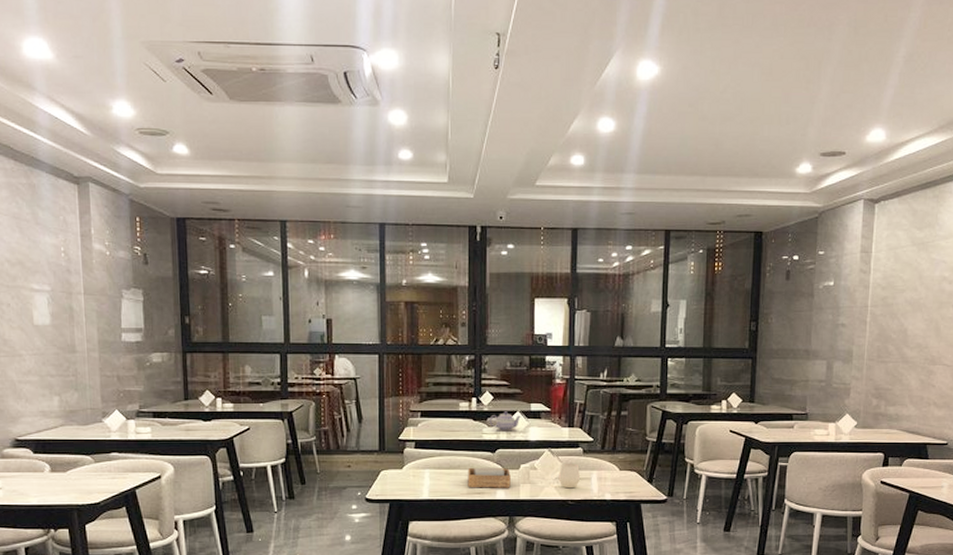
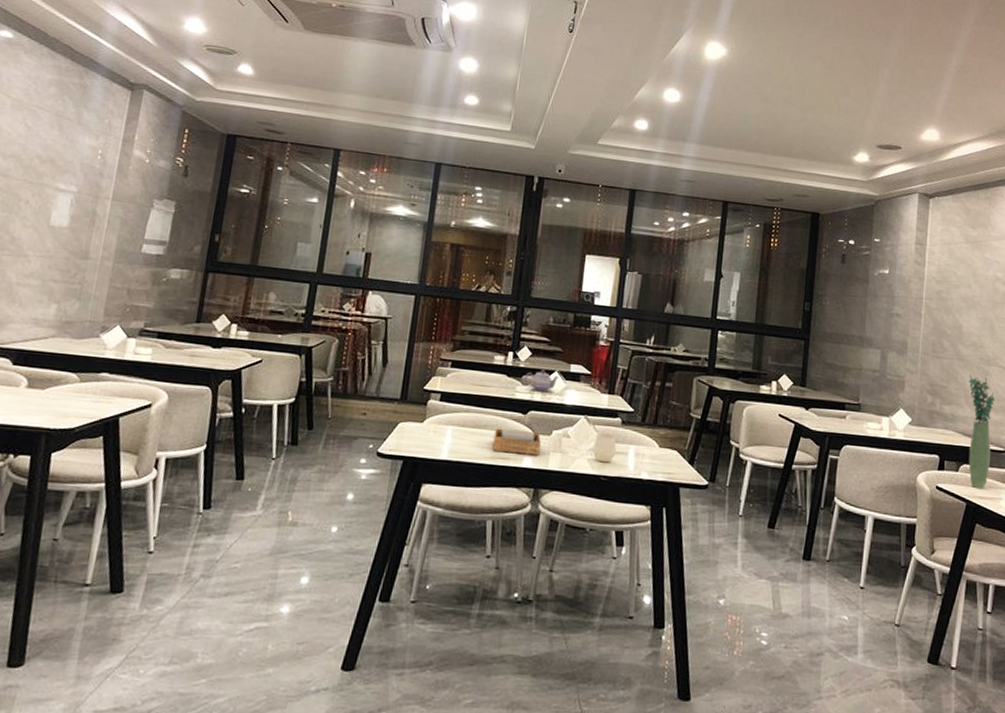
vase: none [912,374,939,480] -> present [968,373,996,490]

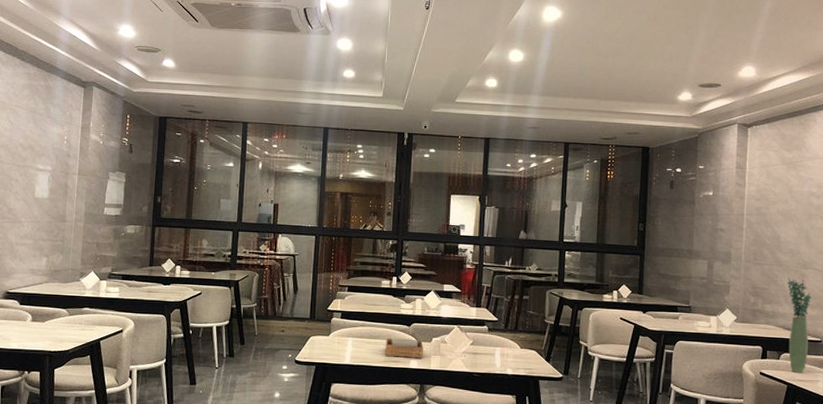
teapot: present [524,370,560,393] -> none [406,290,436,308]
cup: present [592,433,617,463] -> none [465,338,486,362]

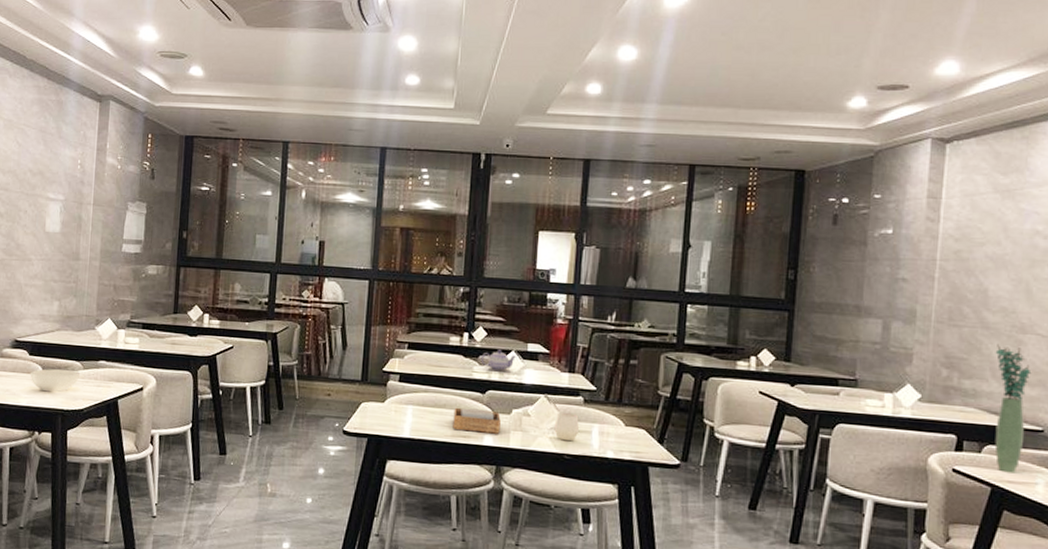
bowl: none [20,316,66,337] -> present [30,369,80,393]
teapot: none [406,290,436,308] -> present [480,350,517,372]
cup: none [465,338,486,362] -> present [554,411,580,442]

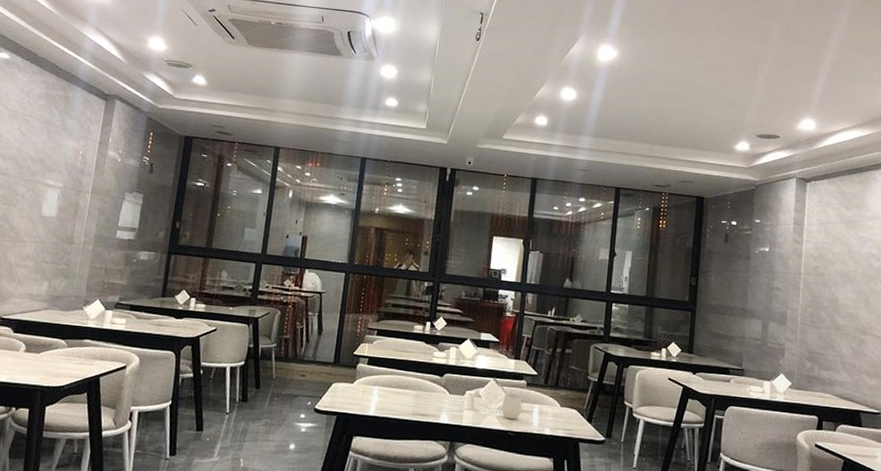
bowl: present [30,369,80,393] -> none [12,346,64,370]
napkin holder: present [453,407,501,434] -> none [413,388,456,413]
teapot: present [480,350,517,372] -> none [440,338,472,358]
vase: present [994,343,1032,473] -> none [844,342,871,448]

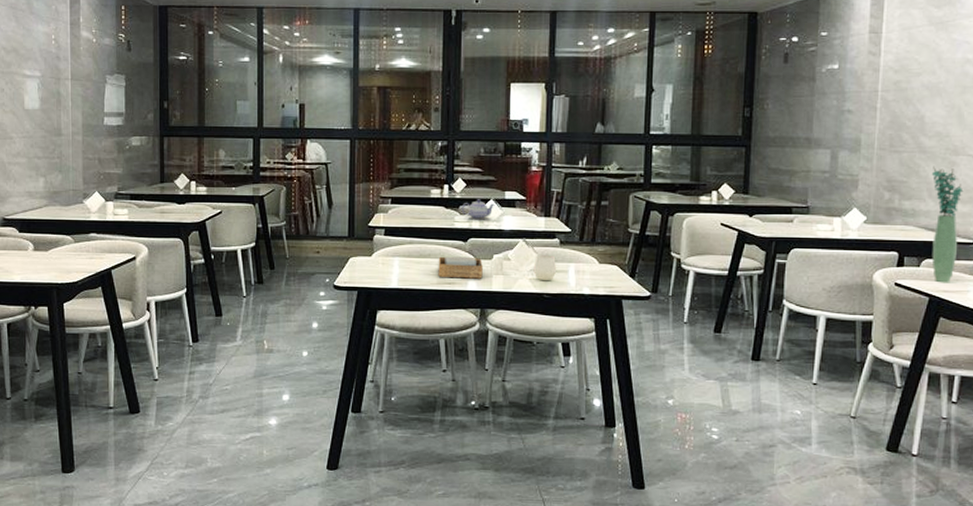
napkin holder: none [413,388,456,413] -> present [438,256,483,279]
teapot: none [440,338,472,358] -> present [461,199,496,220]
vase: none [844,342,871,448] -> present [931,166,964,283]

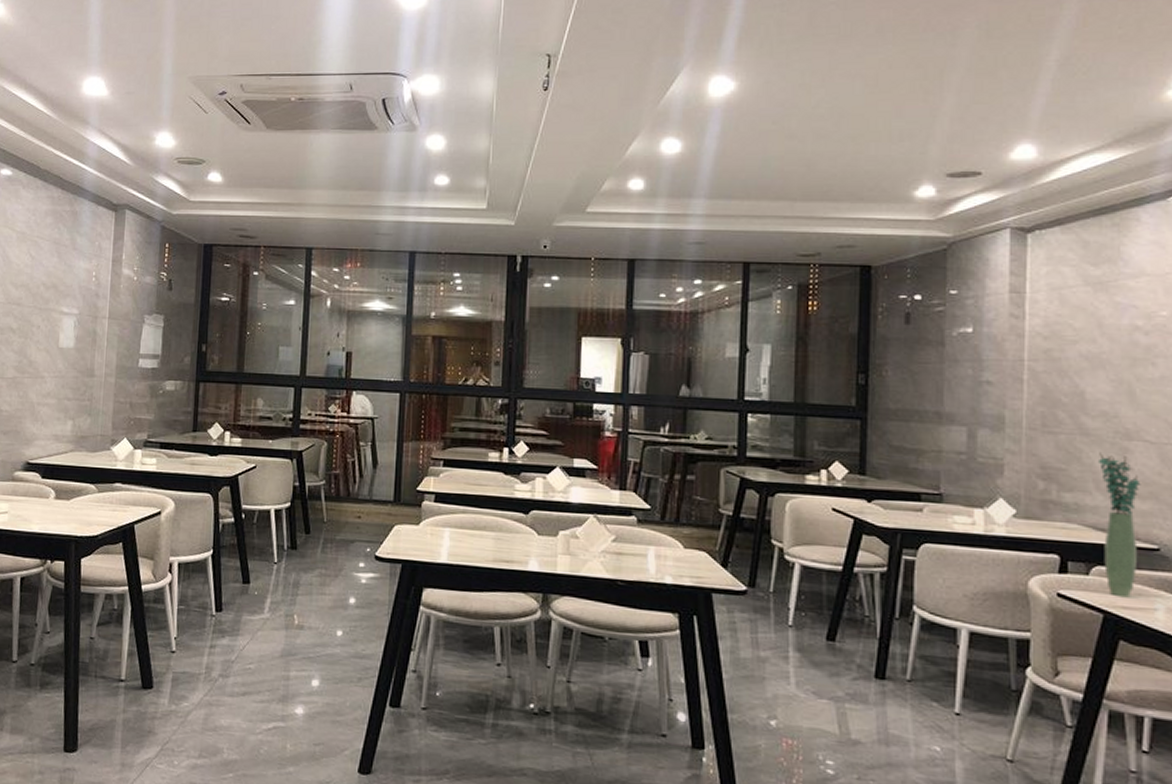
napkin holder: present [438,256,483,279] -> none [494,529,546,558]
teapot: present [461,199,496,220] -> none [522,466,562,490]
cup: present [533,254,557,281] -> none [605,533,634,566]

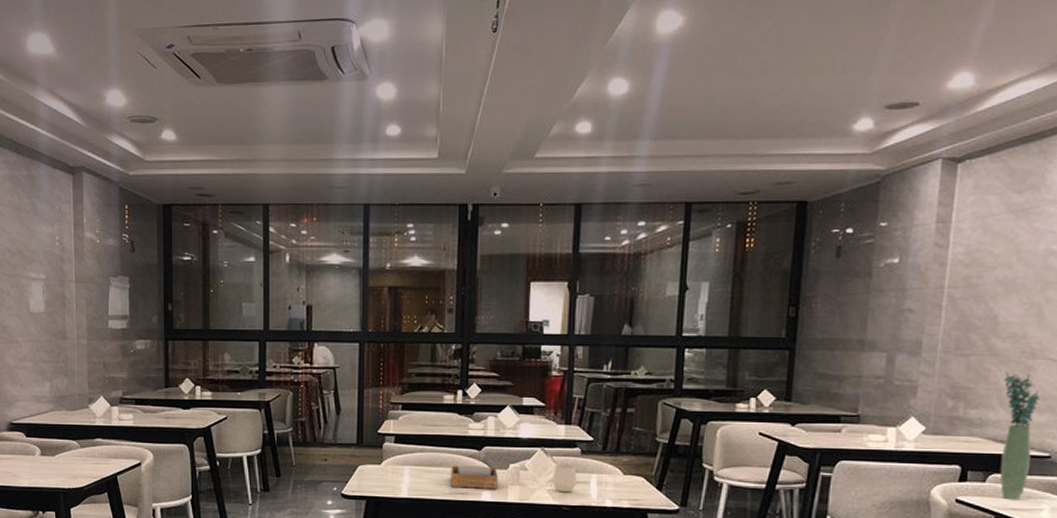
napkin holder: none [494,529,546,558] -> present [450,465,498,489]
cup: none [605,533,634,566] -> present [552,464,578,493]

